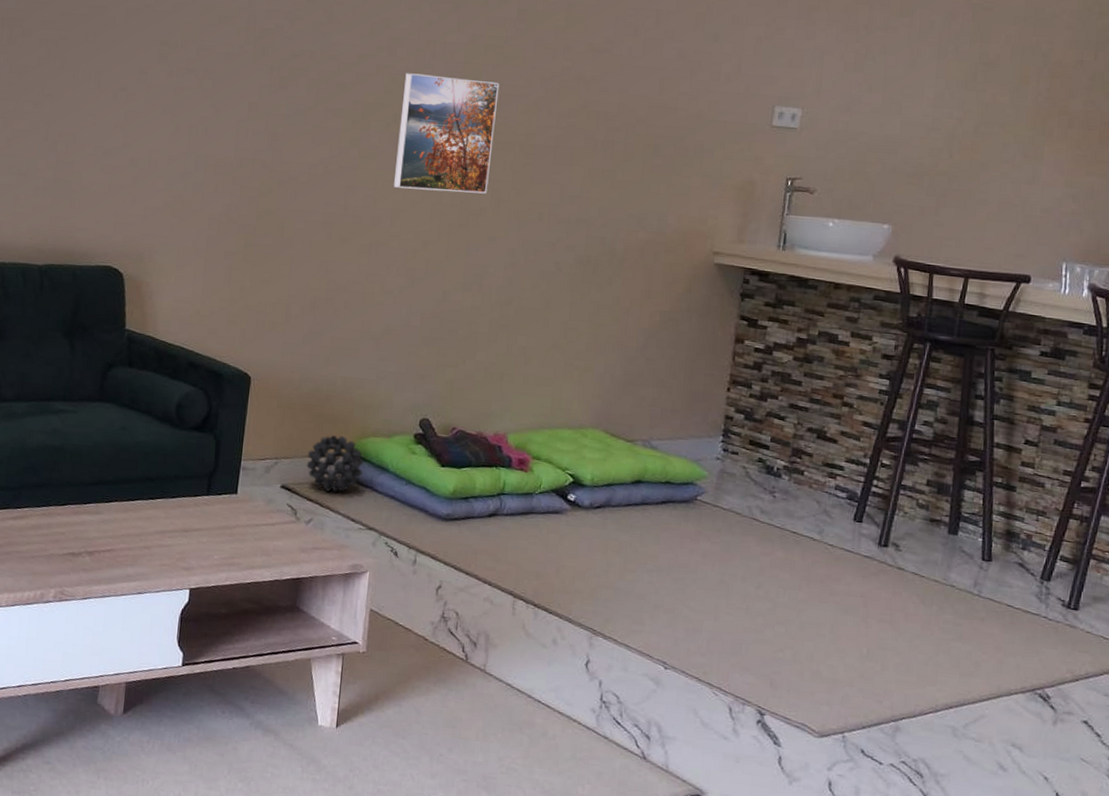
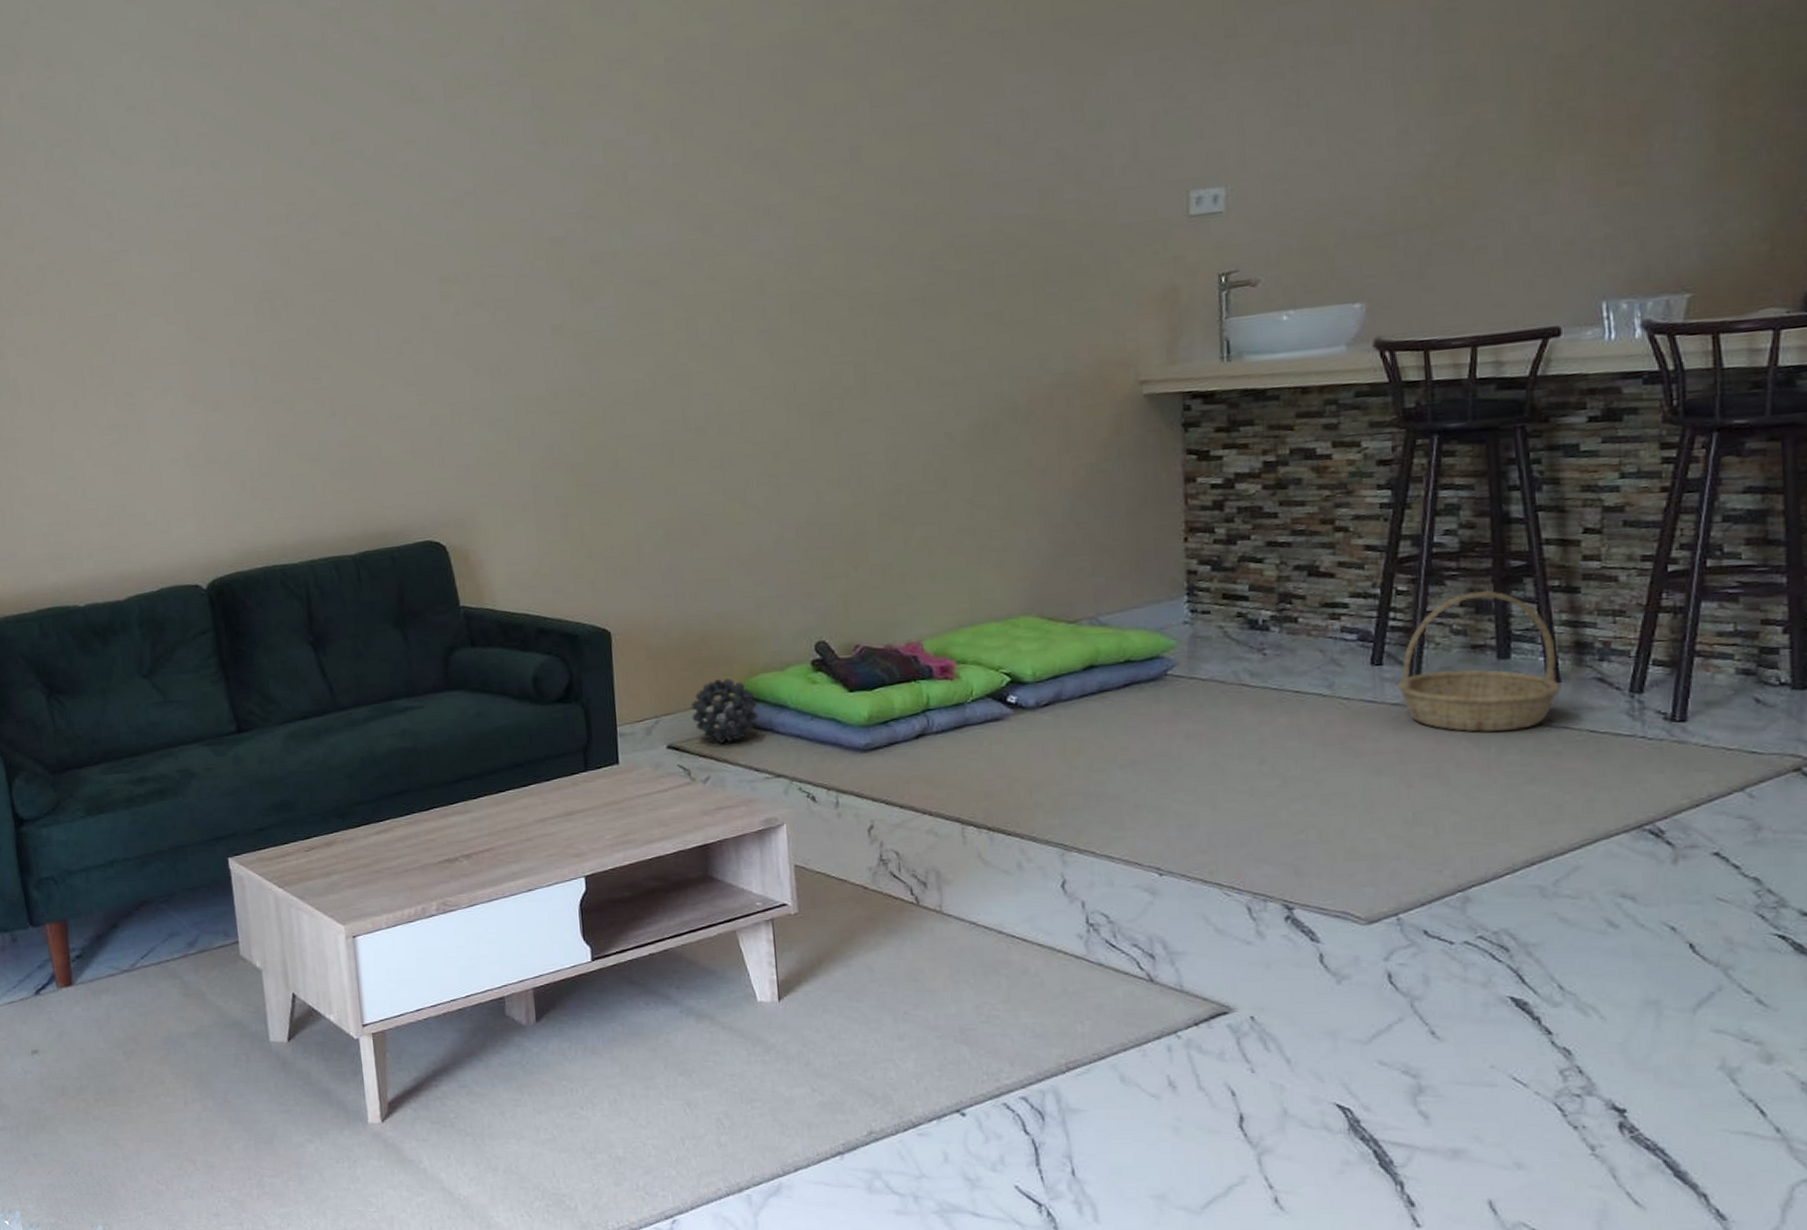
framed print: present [393,73,500,194] -> none [727,238,849,386]
basket: none [870,475,992,595] -> present [1397,591,1560,732]

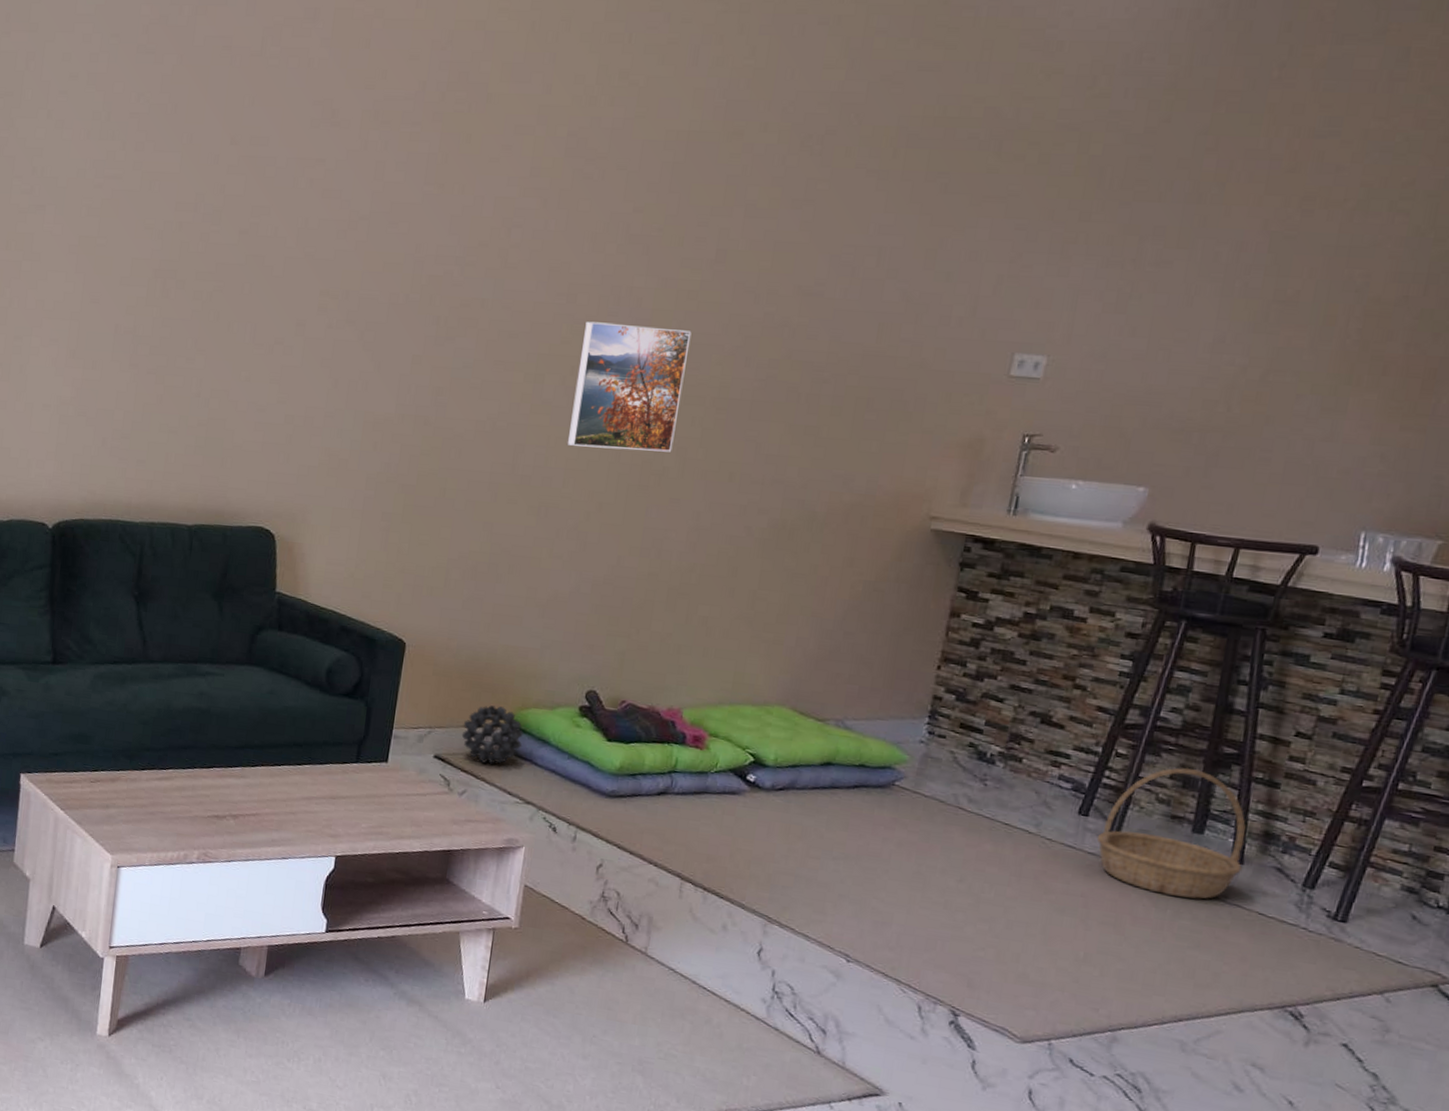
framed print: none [727,238,849,386] -> present [566,321,692,452]

